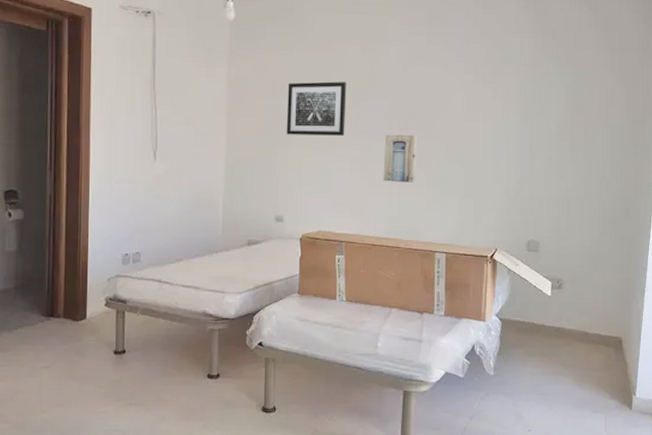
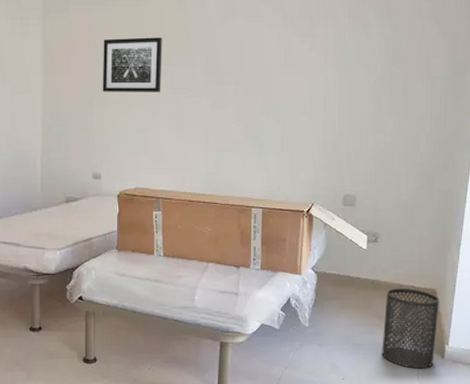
wall art: present [383,134,416,182] -> none [200,90,233,138]
trash can: none [568,336,625,420] -> present [382,288,439,369]

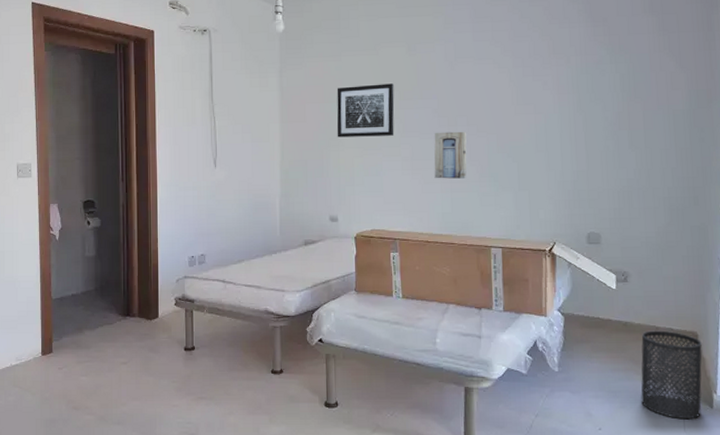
wall art: none [200,90,233,138] -> present [434,131,467,179]

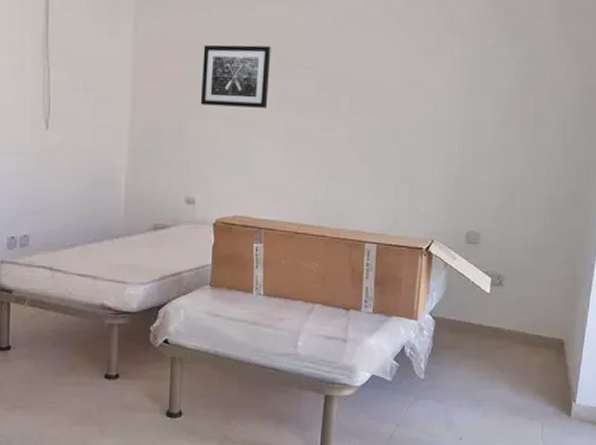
wall art: present [434,131,467,179] -> none [309,108,348,164]
trash can: present [641,330,702,420] -> none [503,337,567,428]

